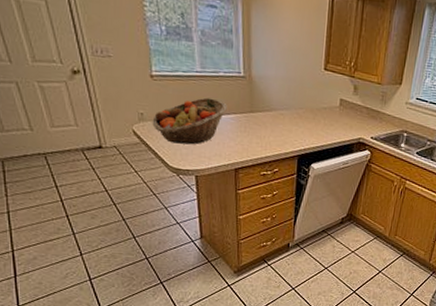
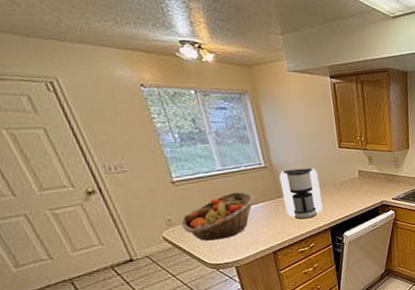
coffee maker: none [255,83,297,141] -> present [279,168,323,220]

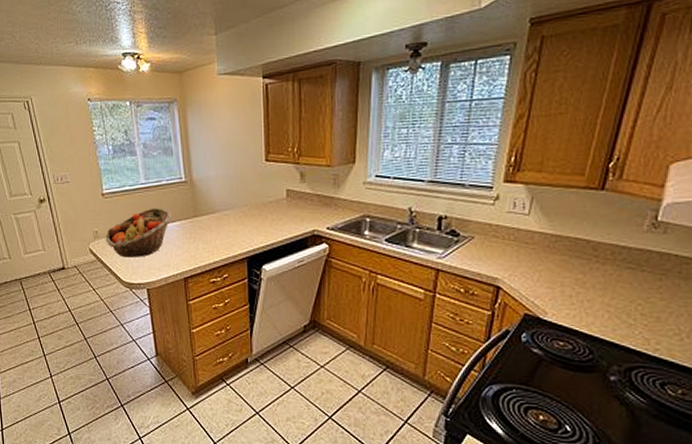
coffee maker: present [279,168,323,220] -> none [198,184,241,244]

